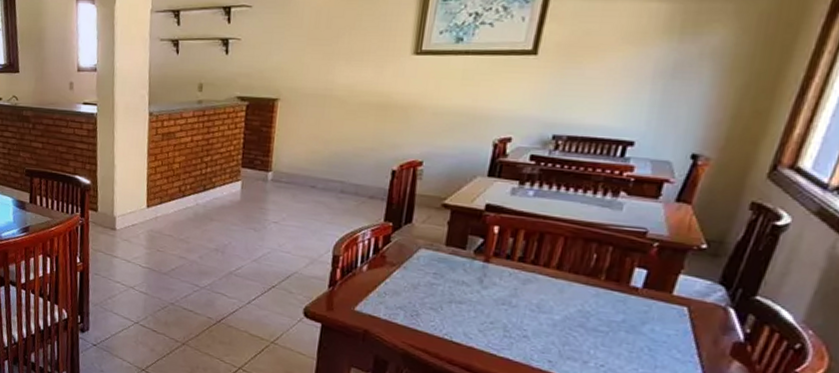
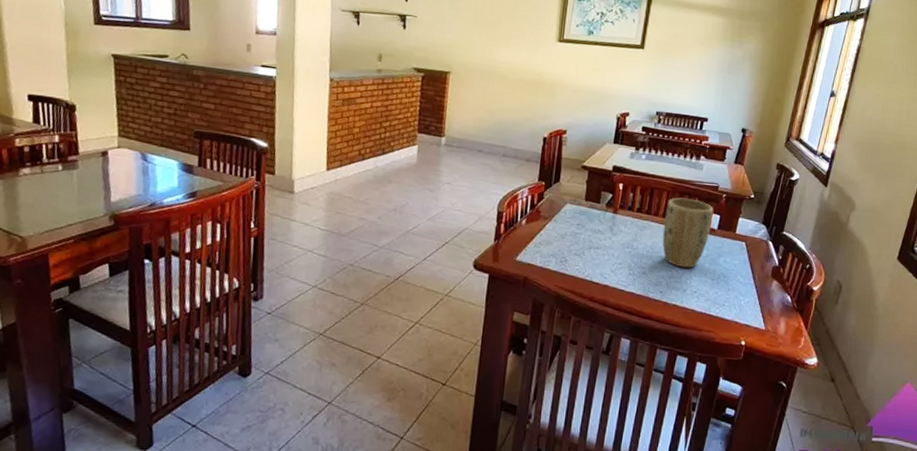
plant pot: none [554,245,637,336] -> present [662,197,714,269]

